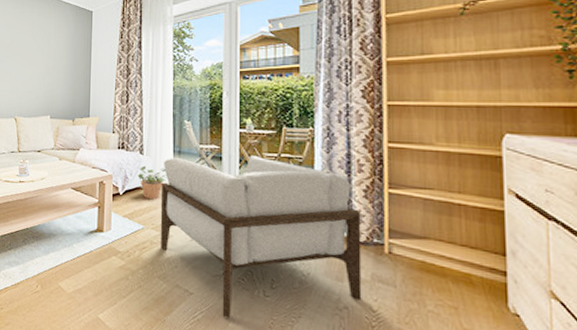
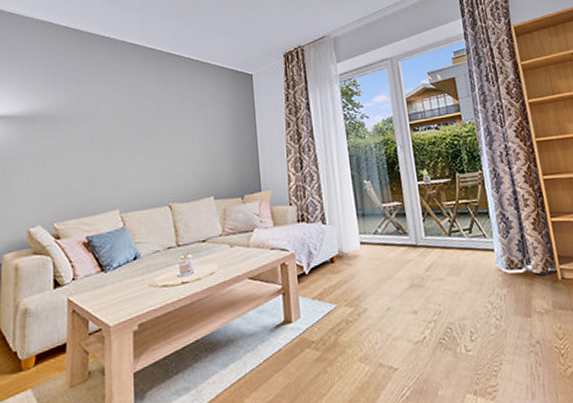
potted plant: present [137,165,168,200] -> none [322,235,355,273]
armchair: present [160,155,362,318] -> none [348,206,549,387]

